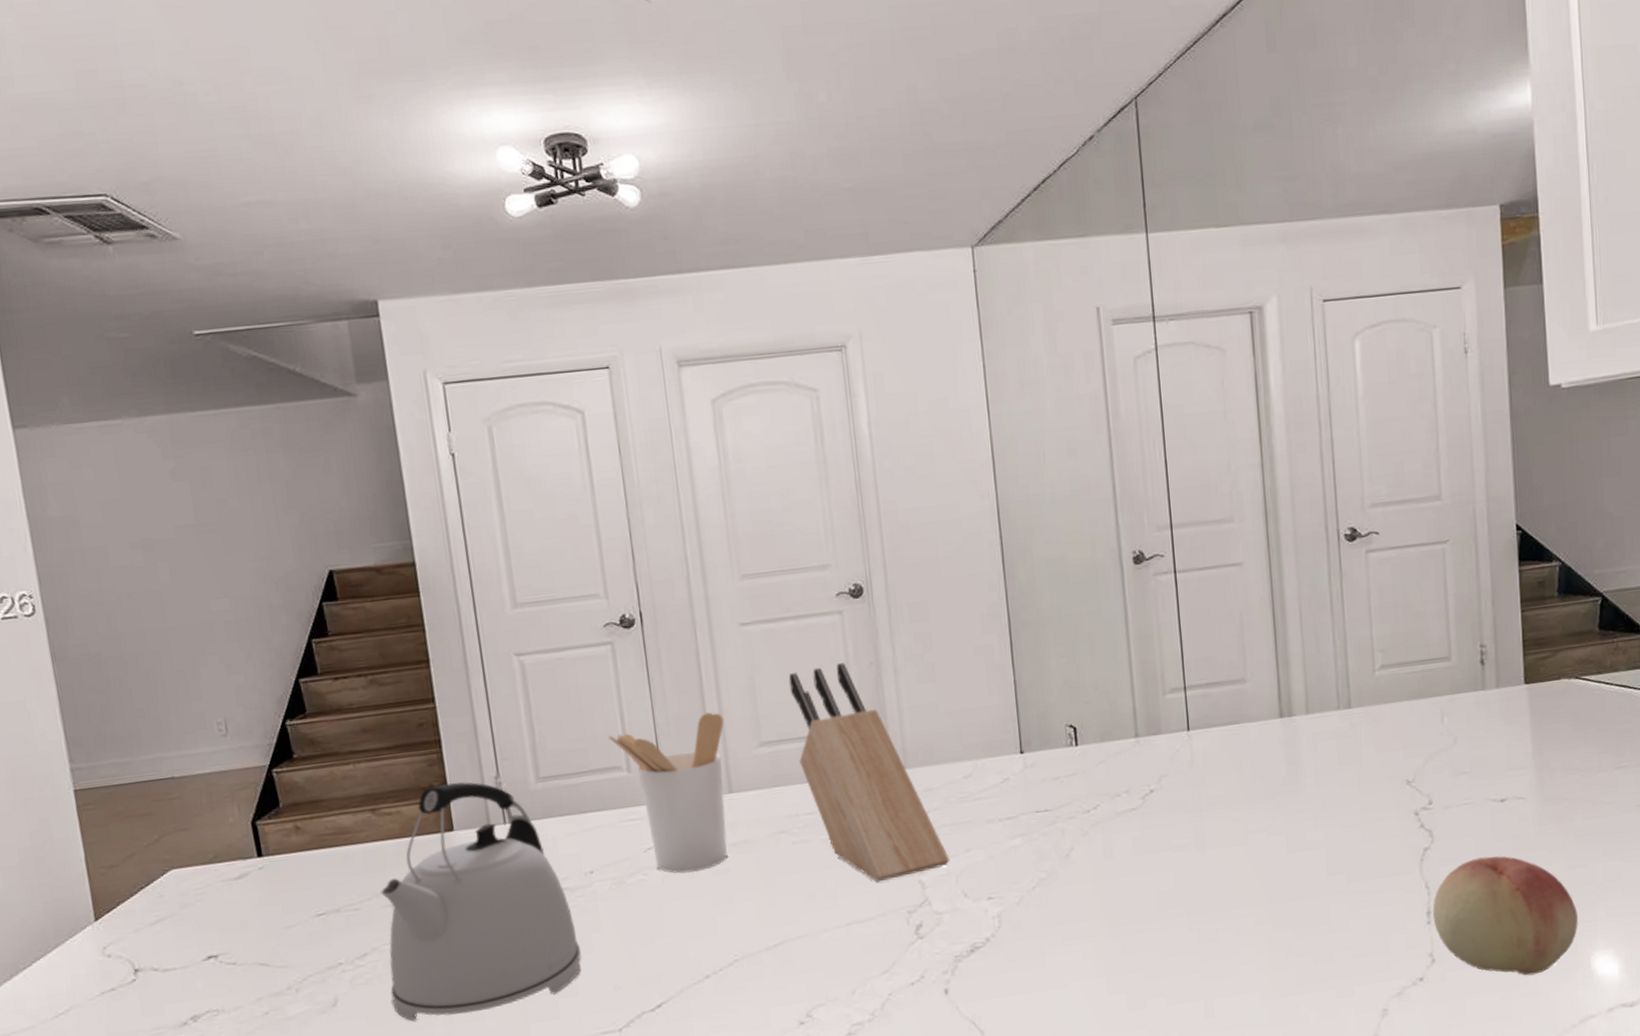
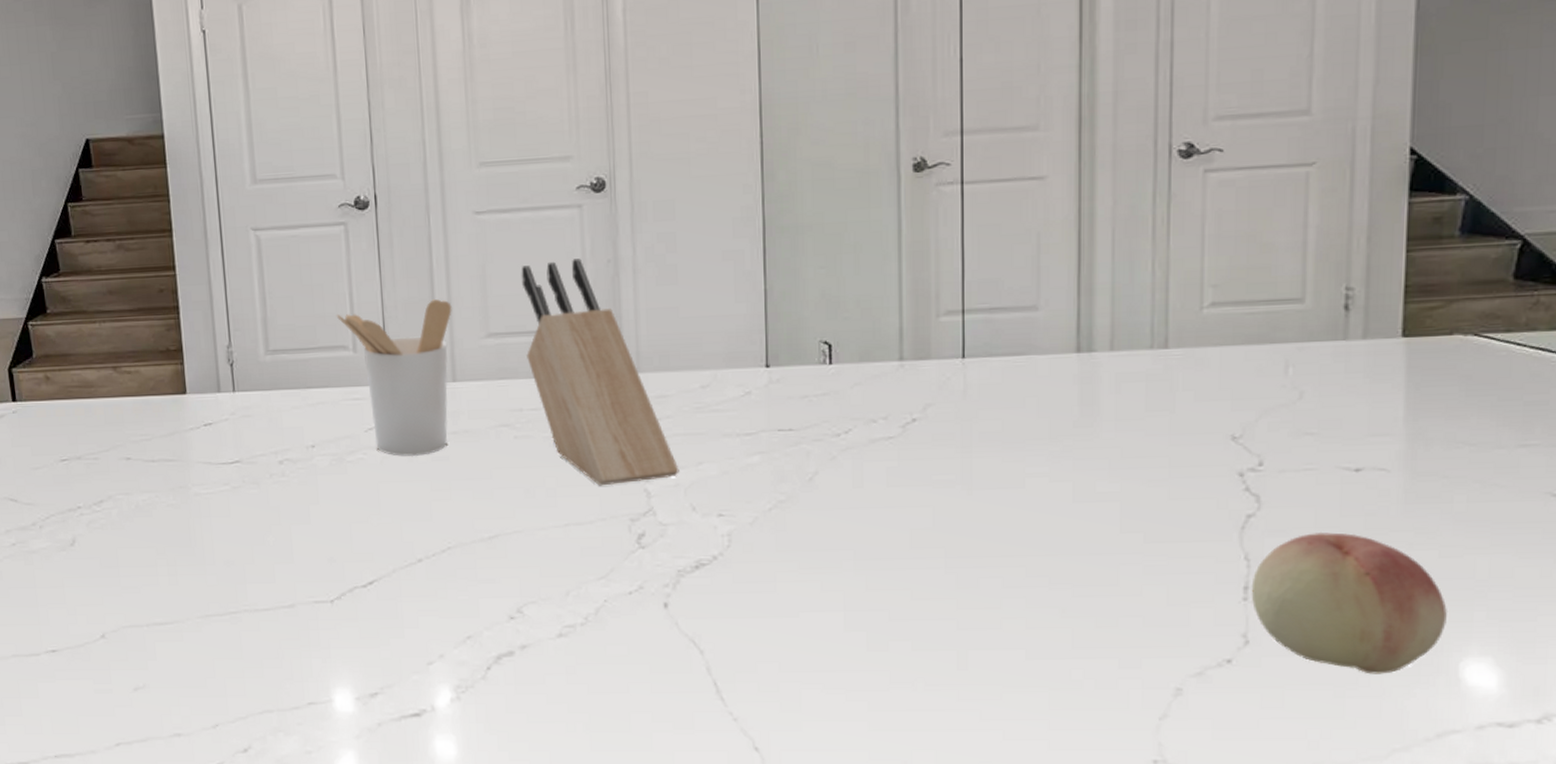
kettle: present [380,782,581,1022] -> none [118,348,299,569]

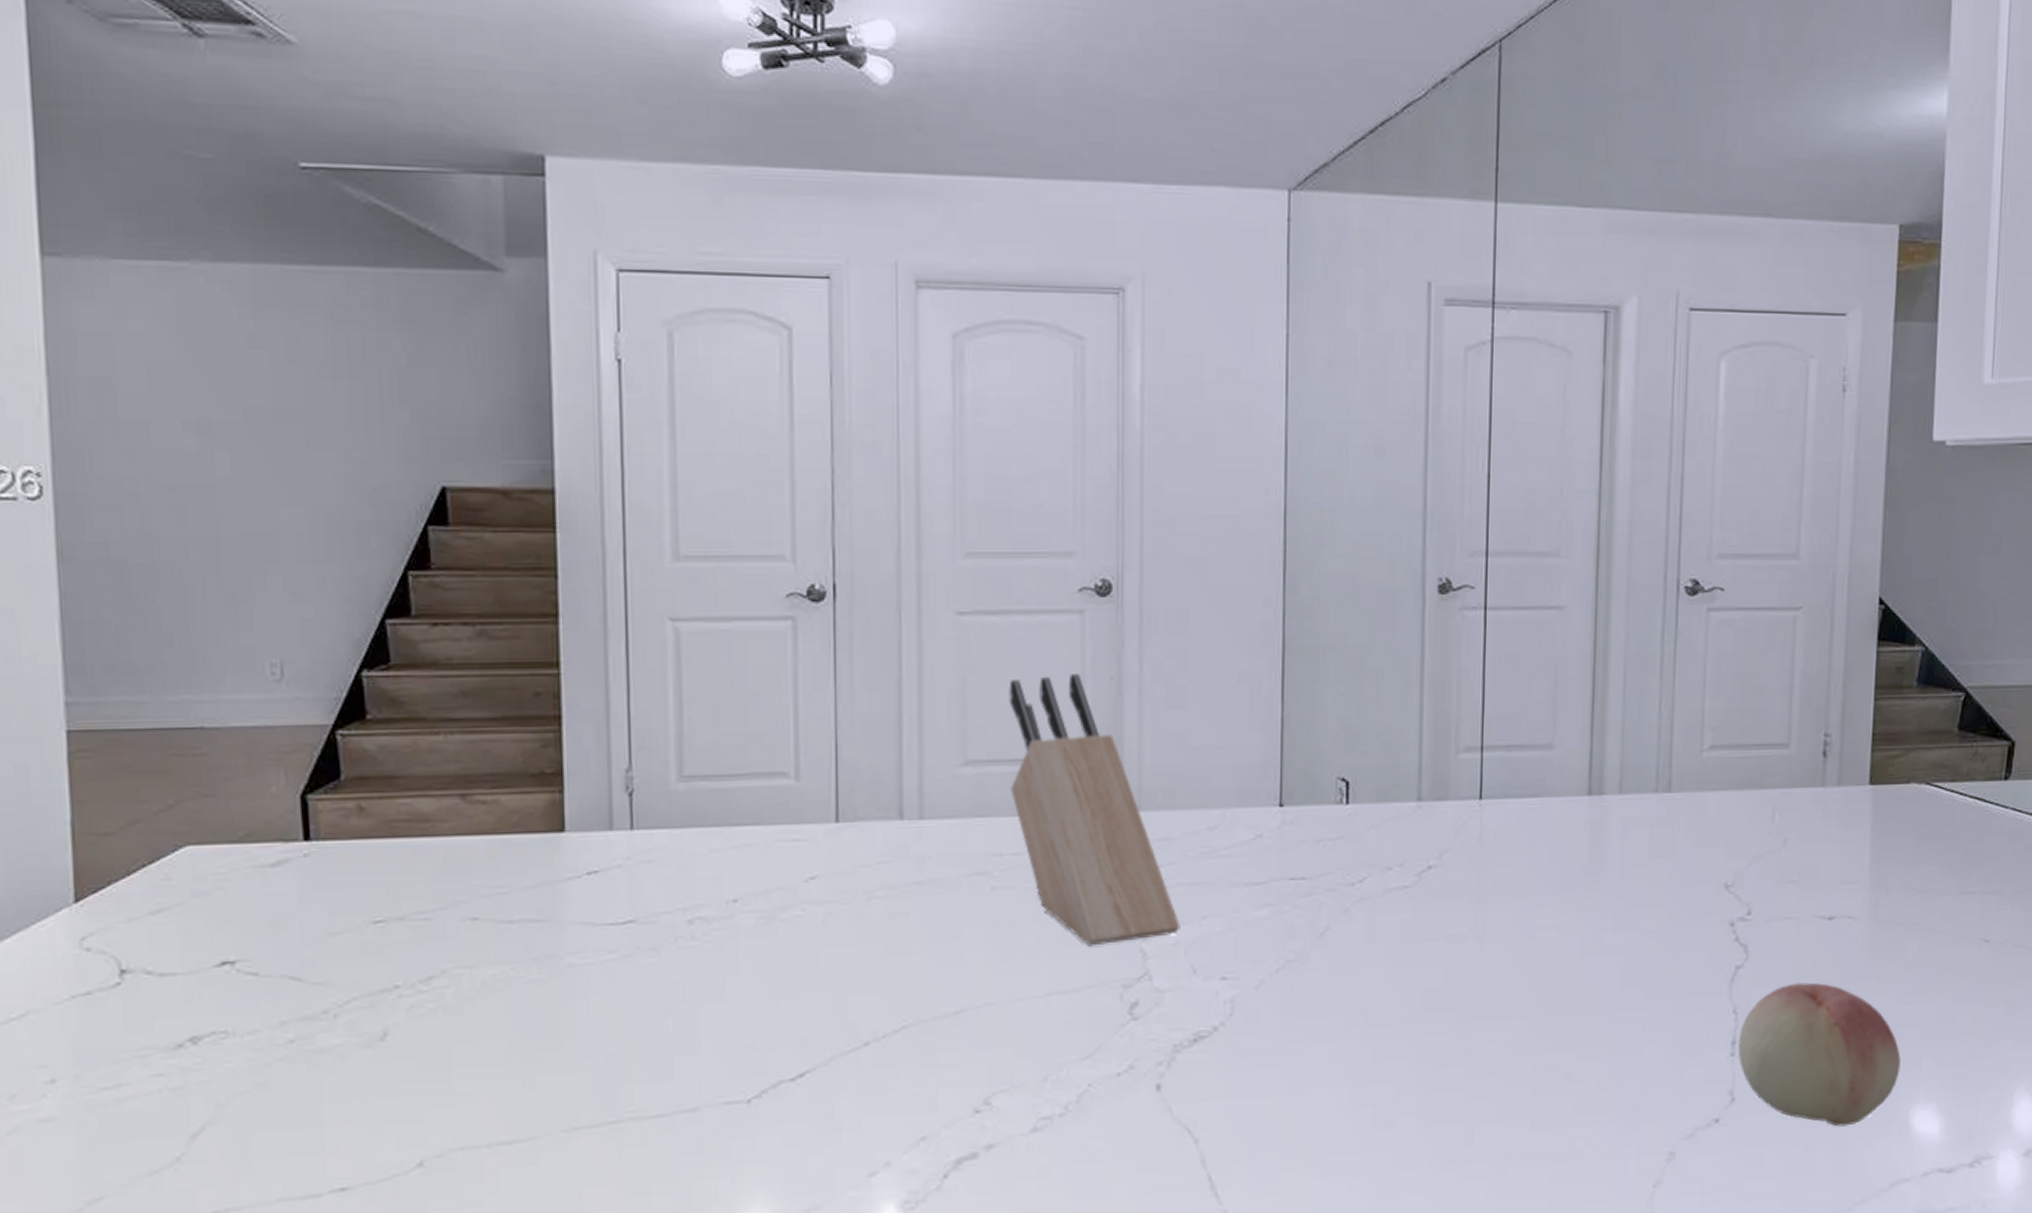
utensil holder: present [336,299,452,457] -> none [775,717,923,914]

